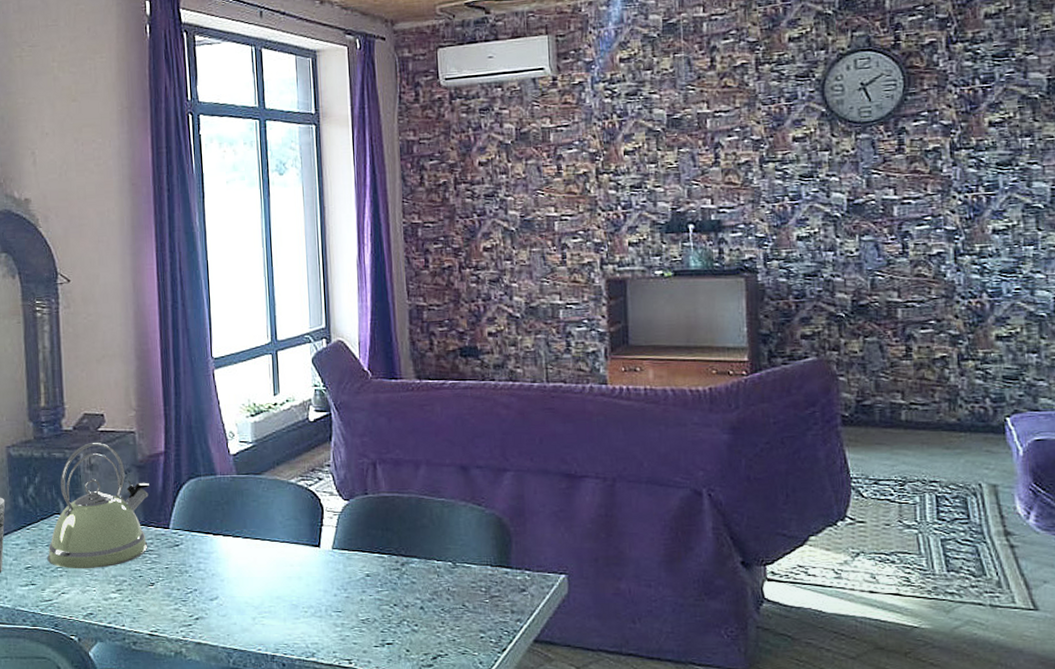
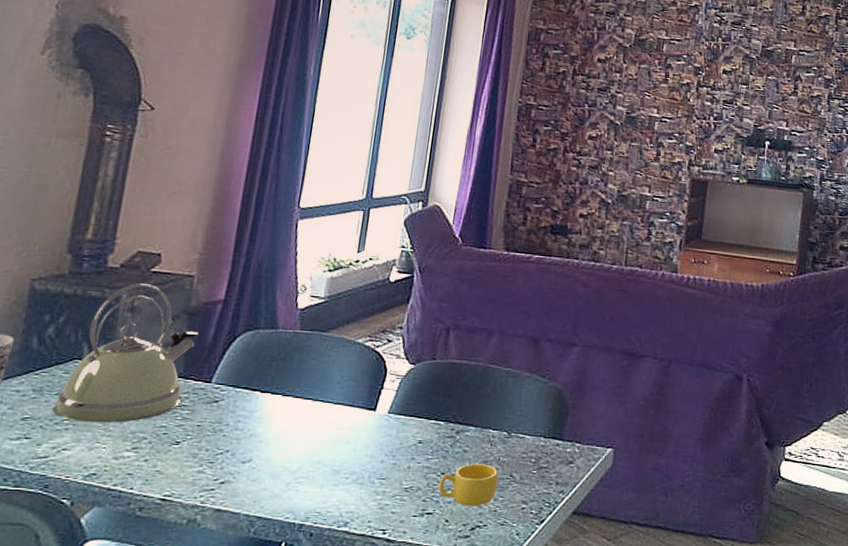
cup: none [394,594,452,636] -> present [438,464,499,506]

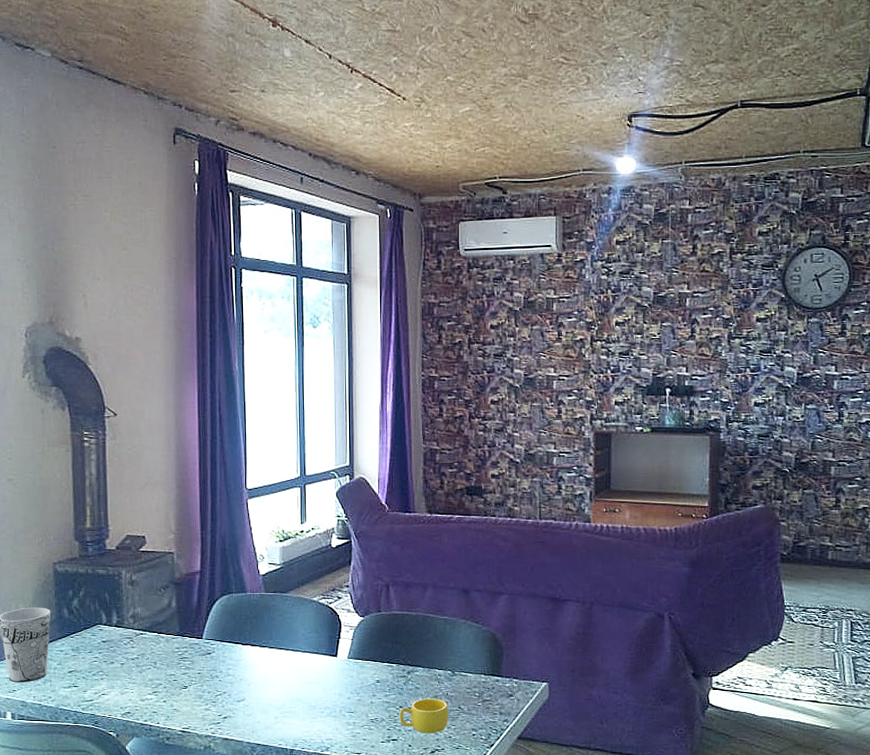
kettle: present [52,283,198,423] -> none [89,561,185,674]

